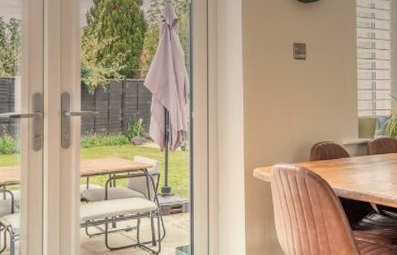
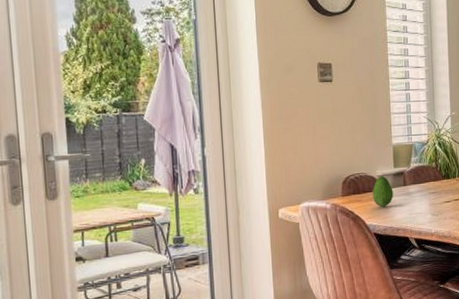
fruit: none [338,144,357,174] -> present [372,175,393,208]

